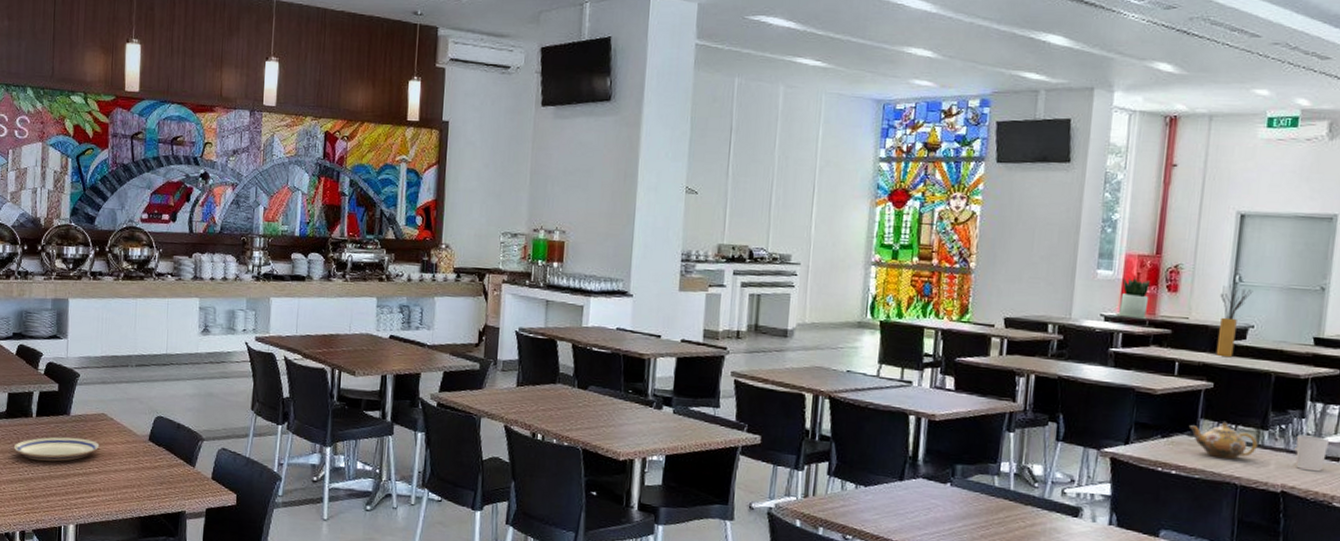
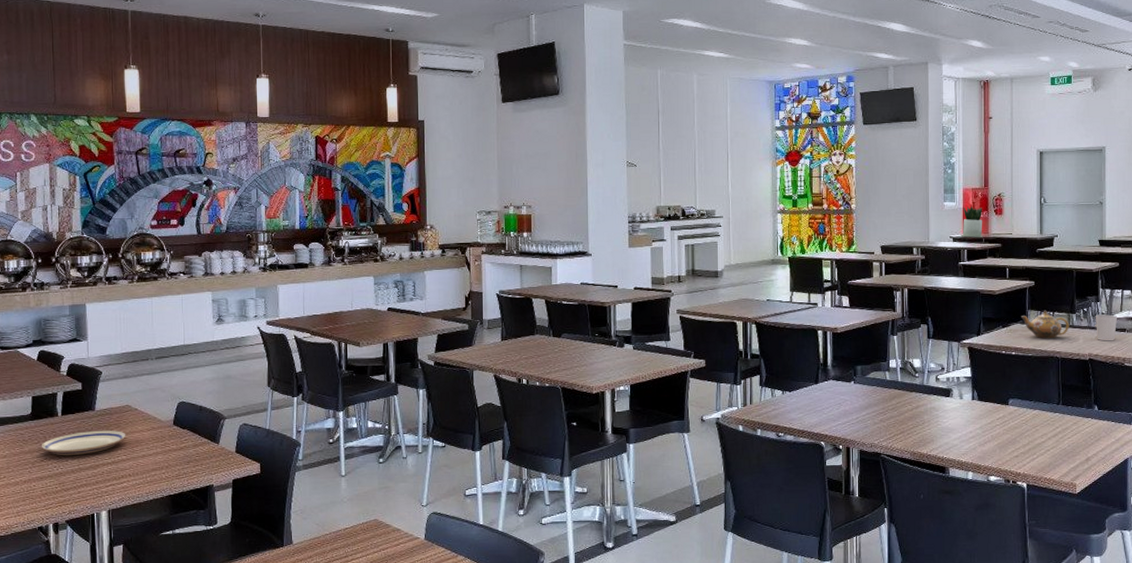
vase: present [1216,285,1253,358] -> none [1032,206,1054,261]

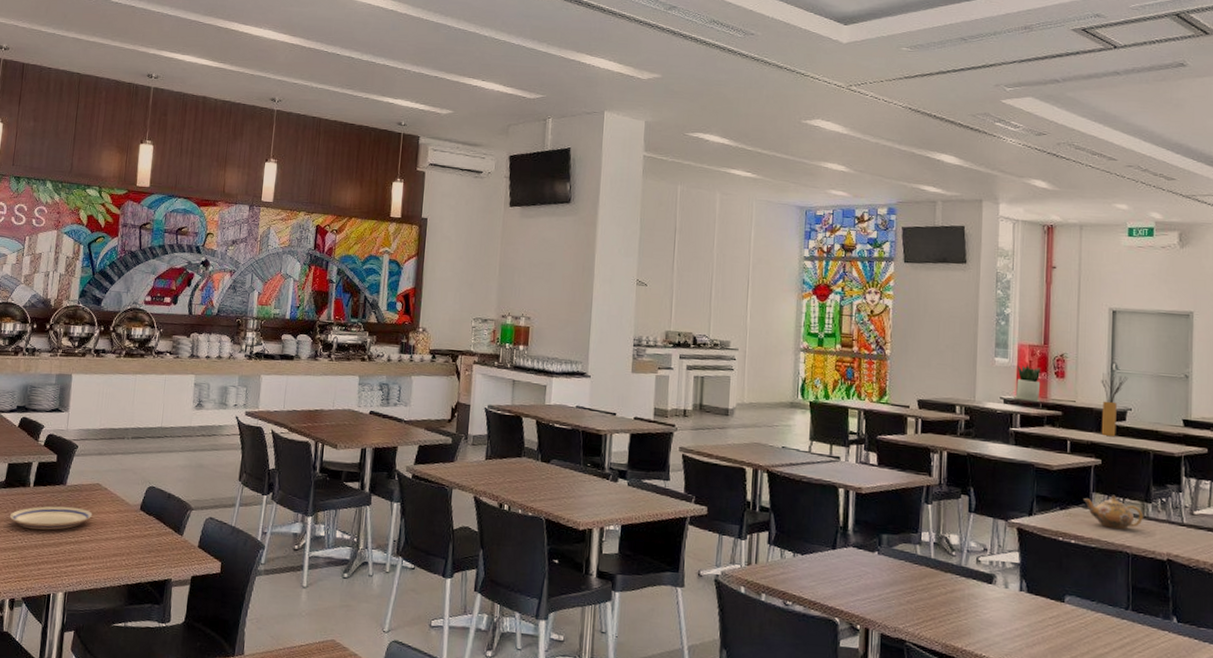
vase: none [1032,206,1054,261] -> present [1101,372,1129,437]
cup: present [1095,314,1118,341] -> none [1175,507,1205,542]

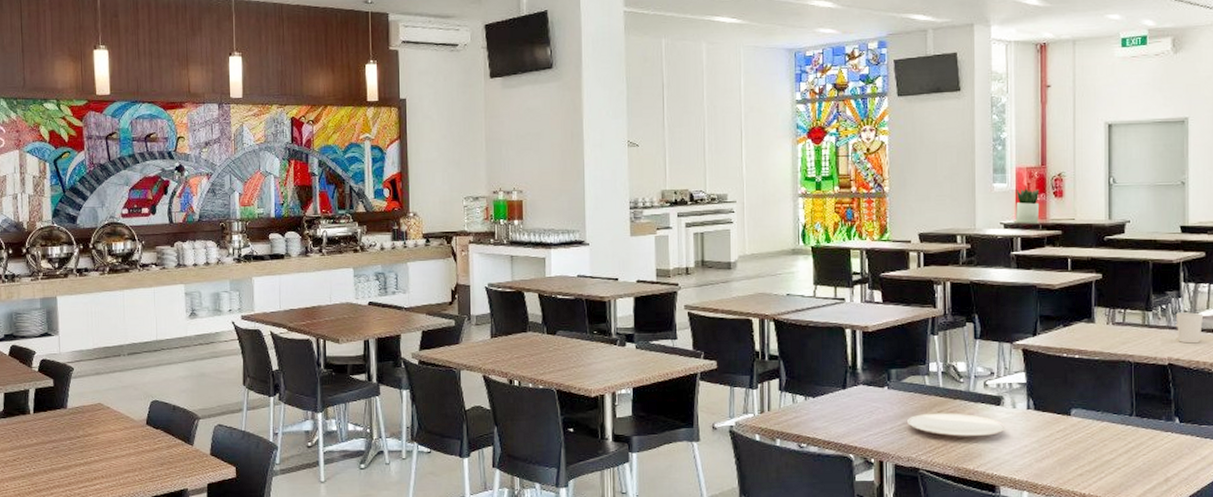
plate: present [9,506,93,530] -> none [13,429,99,456]
plate: none [895,584,997,614] -> present [906,413,1005,437]
teapot: present [1084,494,1143,530] -> none [1086,307,1144,340]
vase: present [1101,372,1129,437] -> none [1099,187,1126,251]
cup: none [1175,507,1205,542] -> present [1175,312,1204,344]

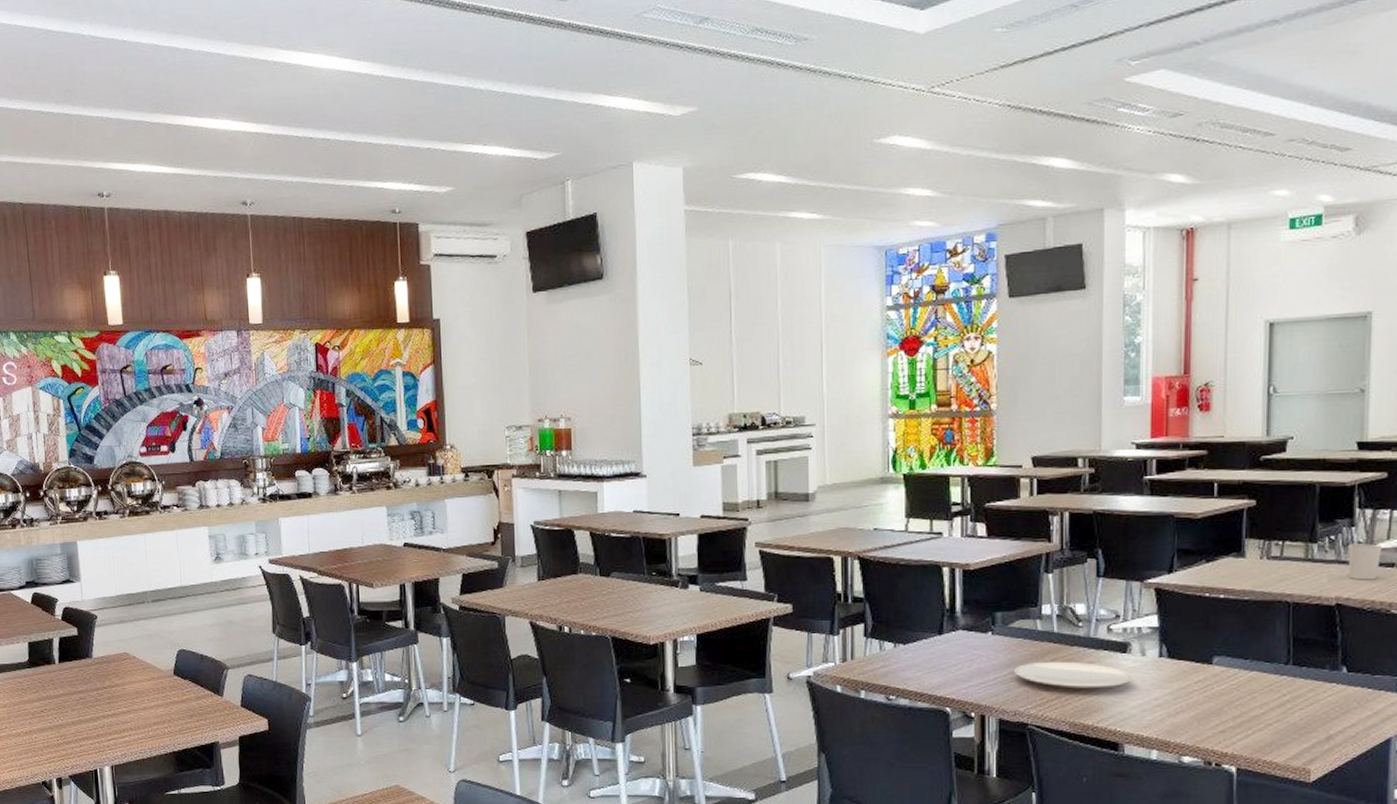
planter: present [1013,187,1040,225] -> none [1147,400,1181,444]

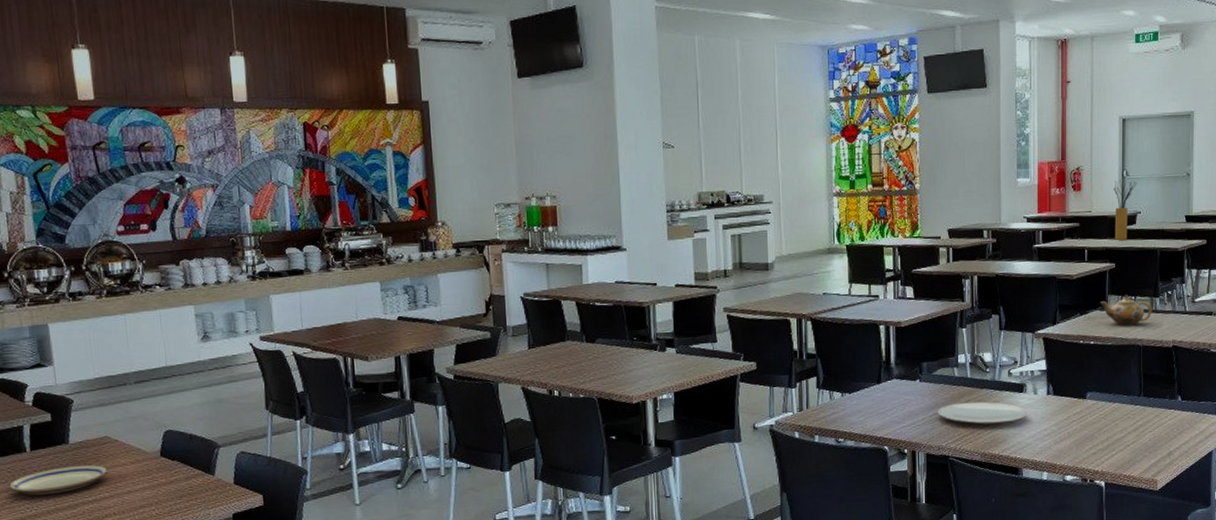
plate: none [40,679,126,707] -> present [9,465,107,496]
teapot: none [1235,538,1307,577] -> present [1101,294,1152,326]
vase: none [1255,397,1289,473] -> present [1113,179,1138,241]
cup: present [1346,543,1383,580] -> none [1179,297,1204,327]

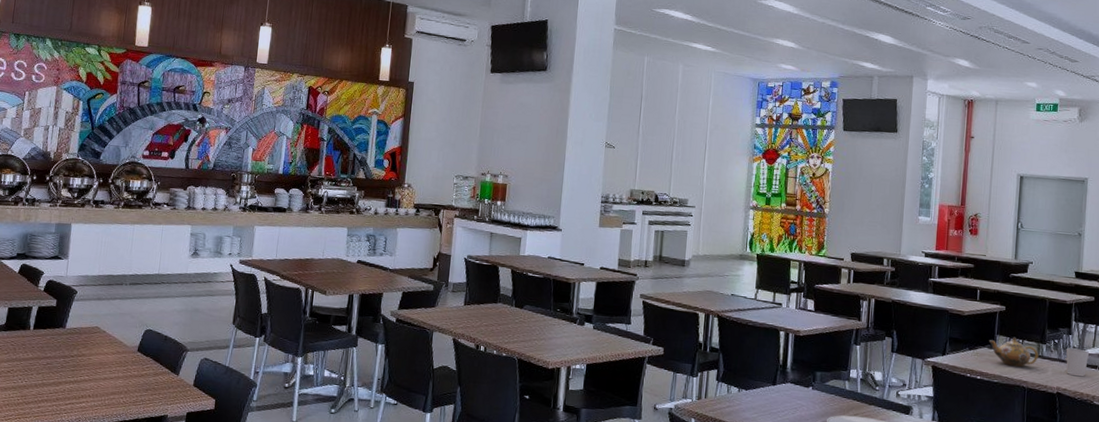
plate: present [9,465,107,496] -> none [9,347,92,371]
vase: present [1113,179,1138,241] -> none [1006,230,1031,287]
cup: none [1179,297,1204,327] -> present [1065,347,1090,377]

